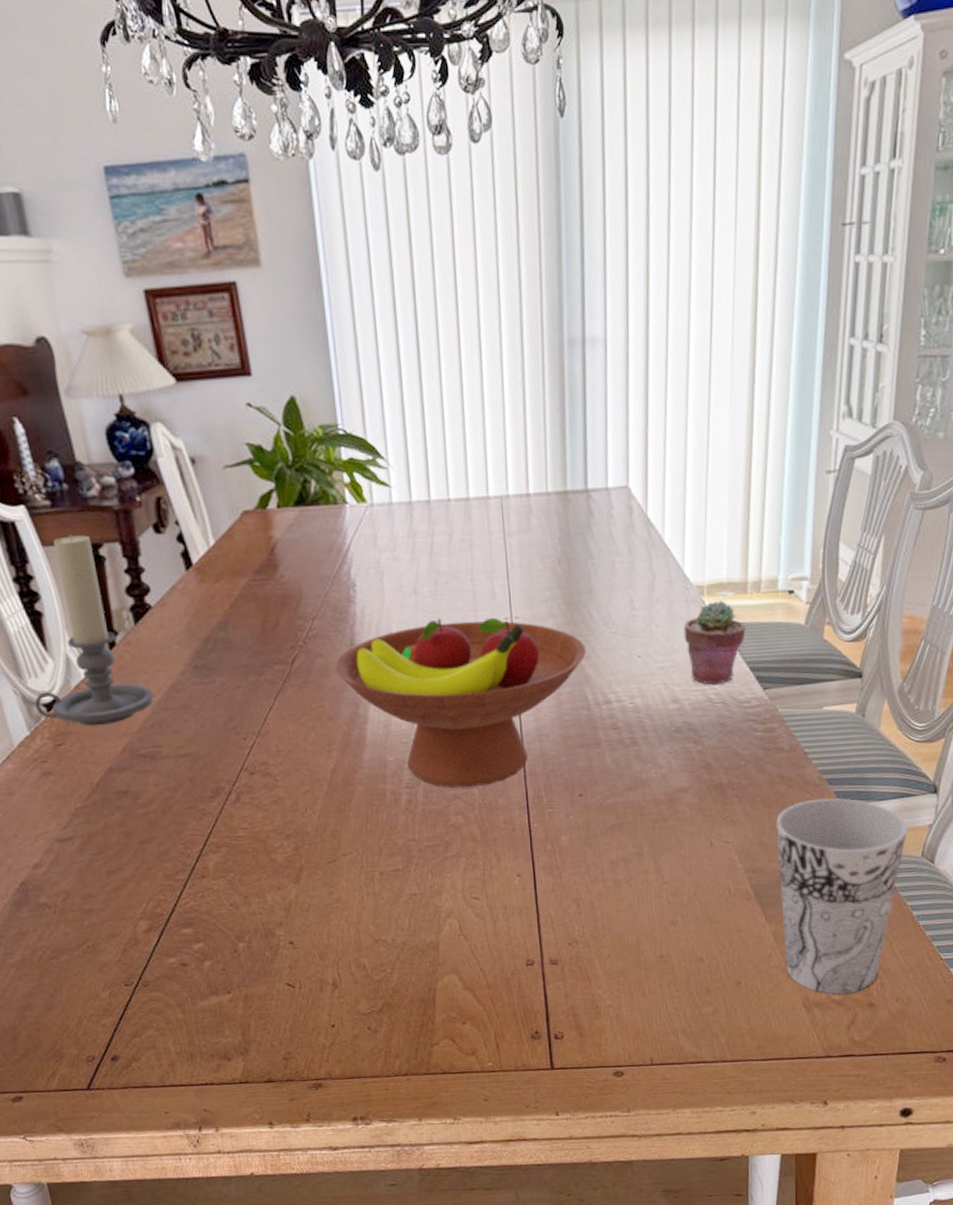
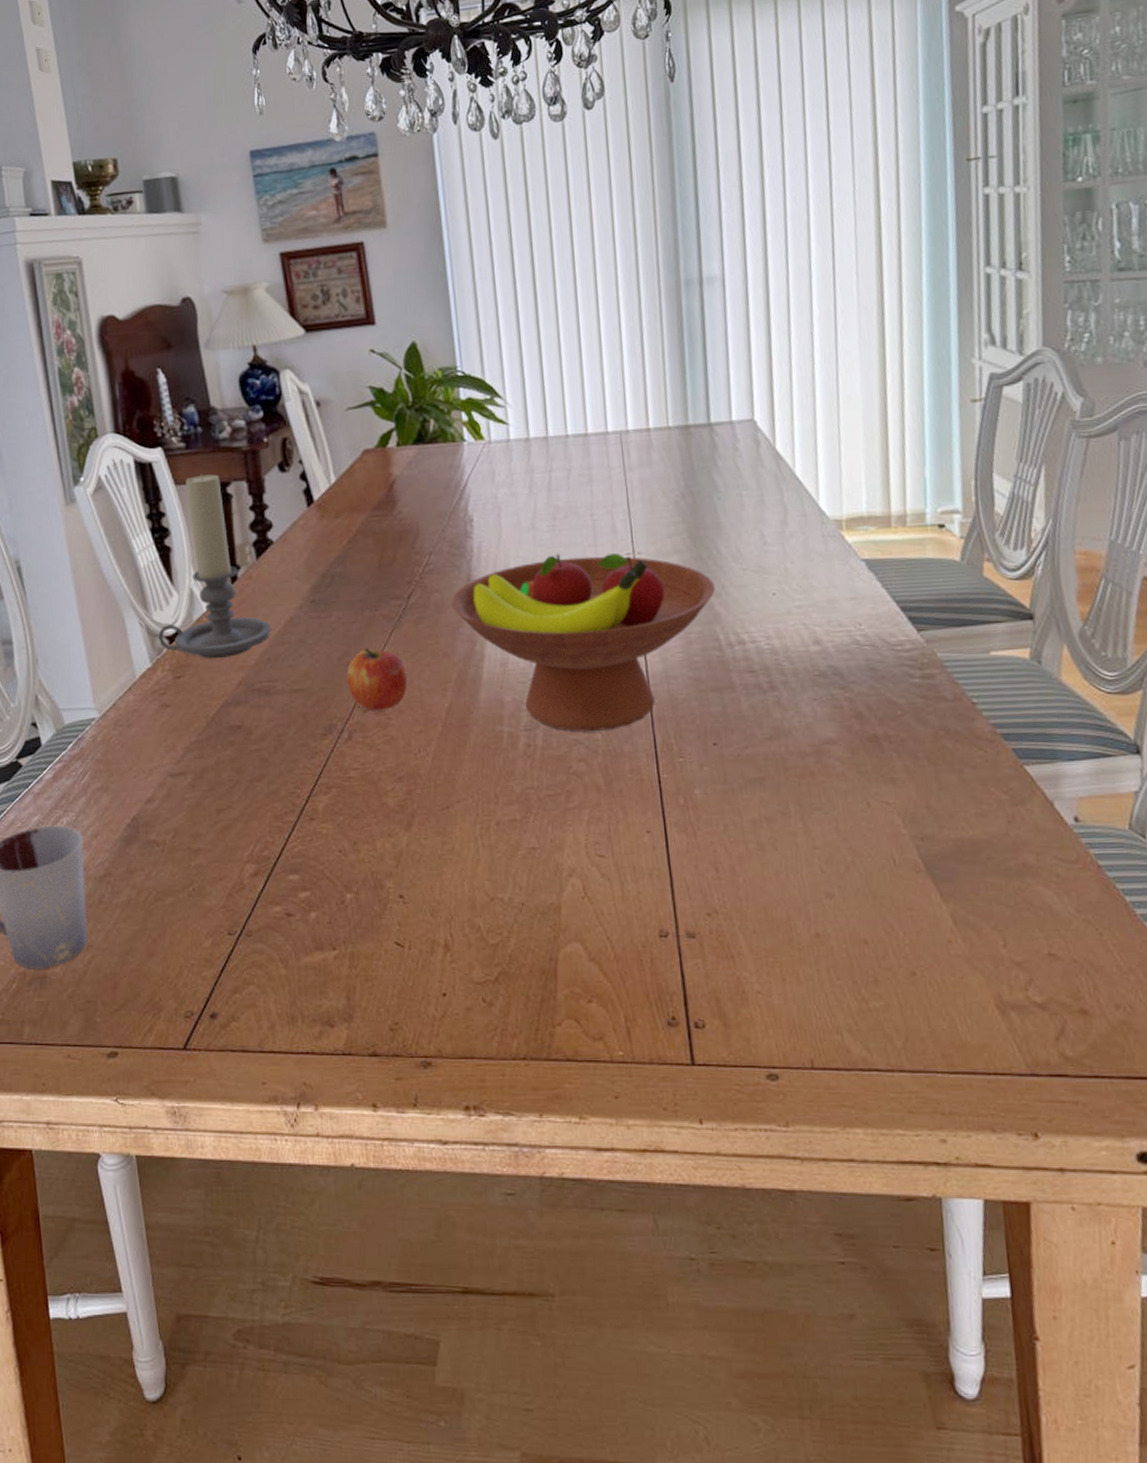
apple: none [232,712,294,773] -> present [346,647,408,711]
potted succulent: present [683,600,746,685] -> none [821,535,893,626]
cup: present [776,798,907,995] -> none [944,755,1108,997]

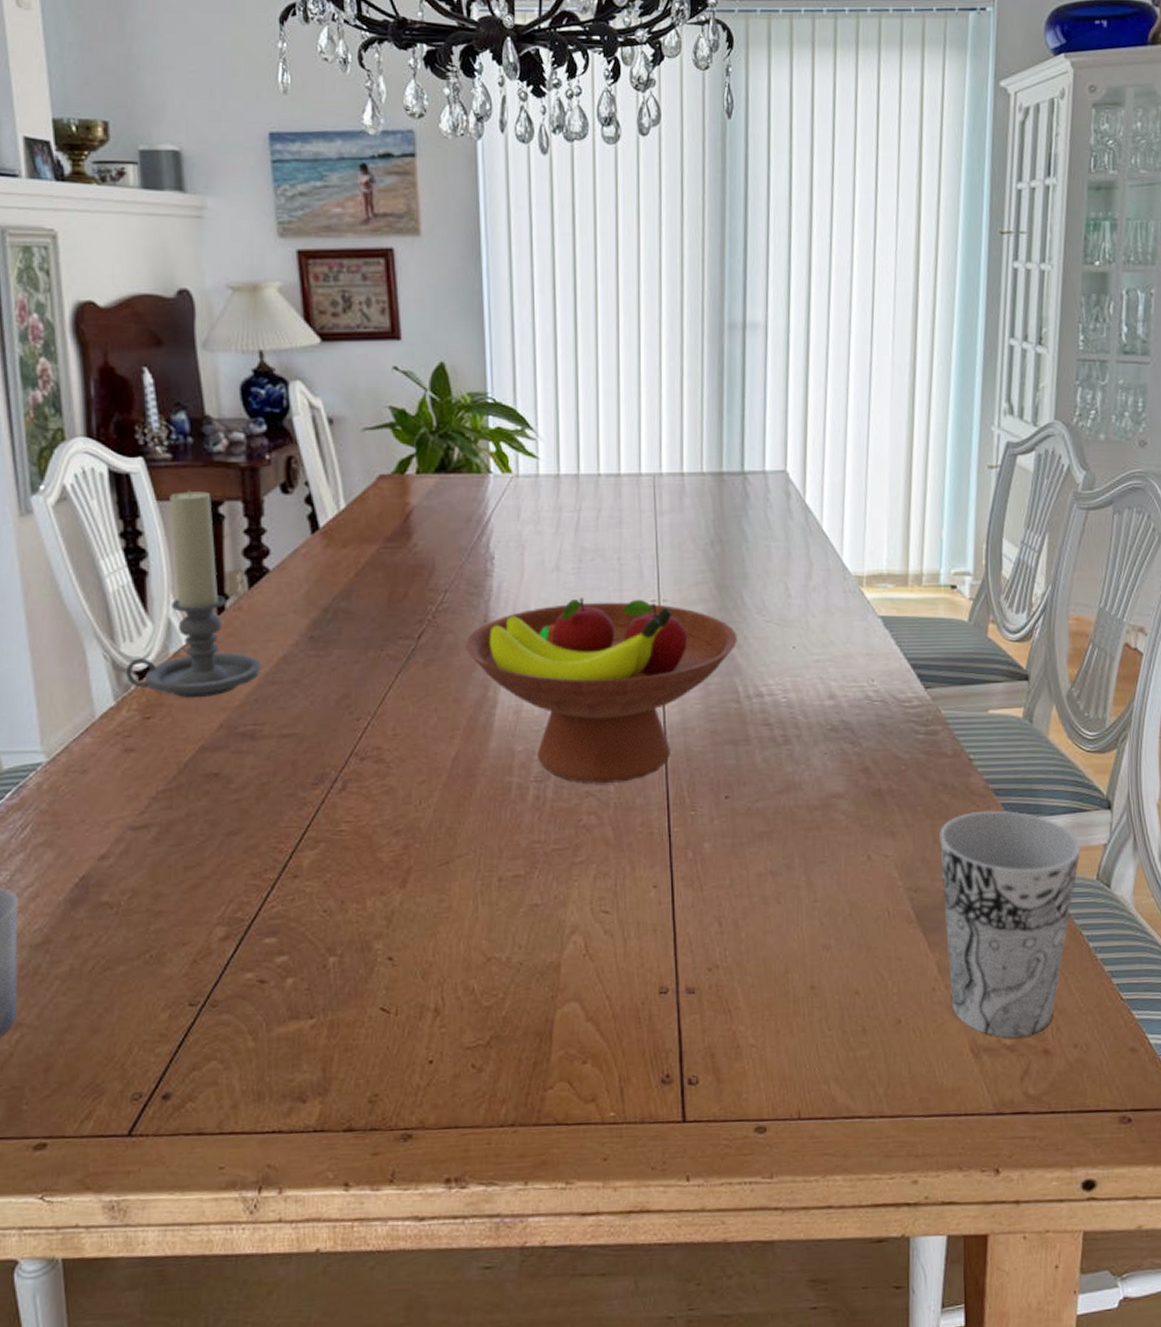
apple: present [346,647,408,711] -> none [344,690,412,759]
cup: none [944,755,1108,997] -> present [939,810,1081,1039]

